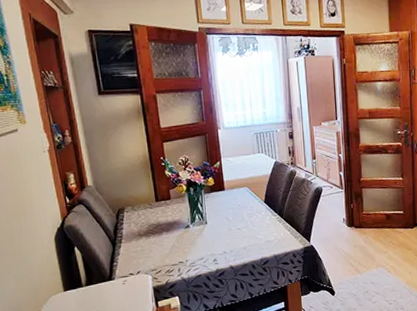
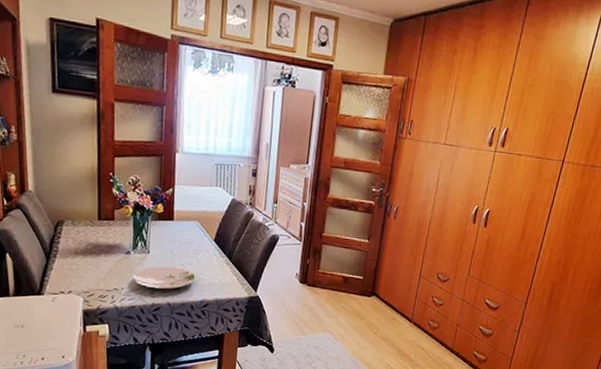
plate: none [195,232,253,256] -> present [133,266,196,290]

